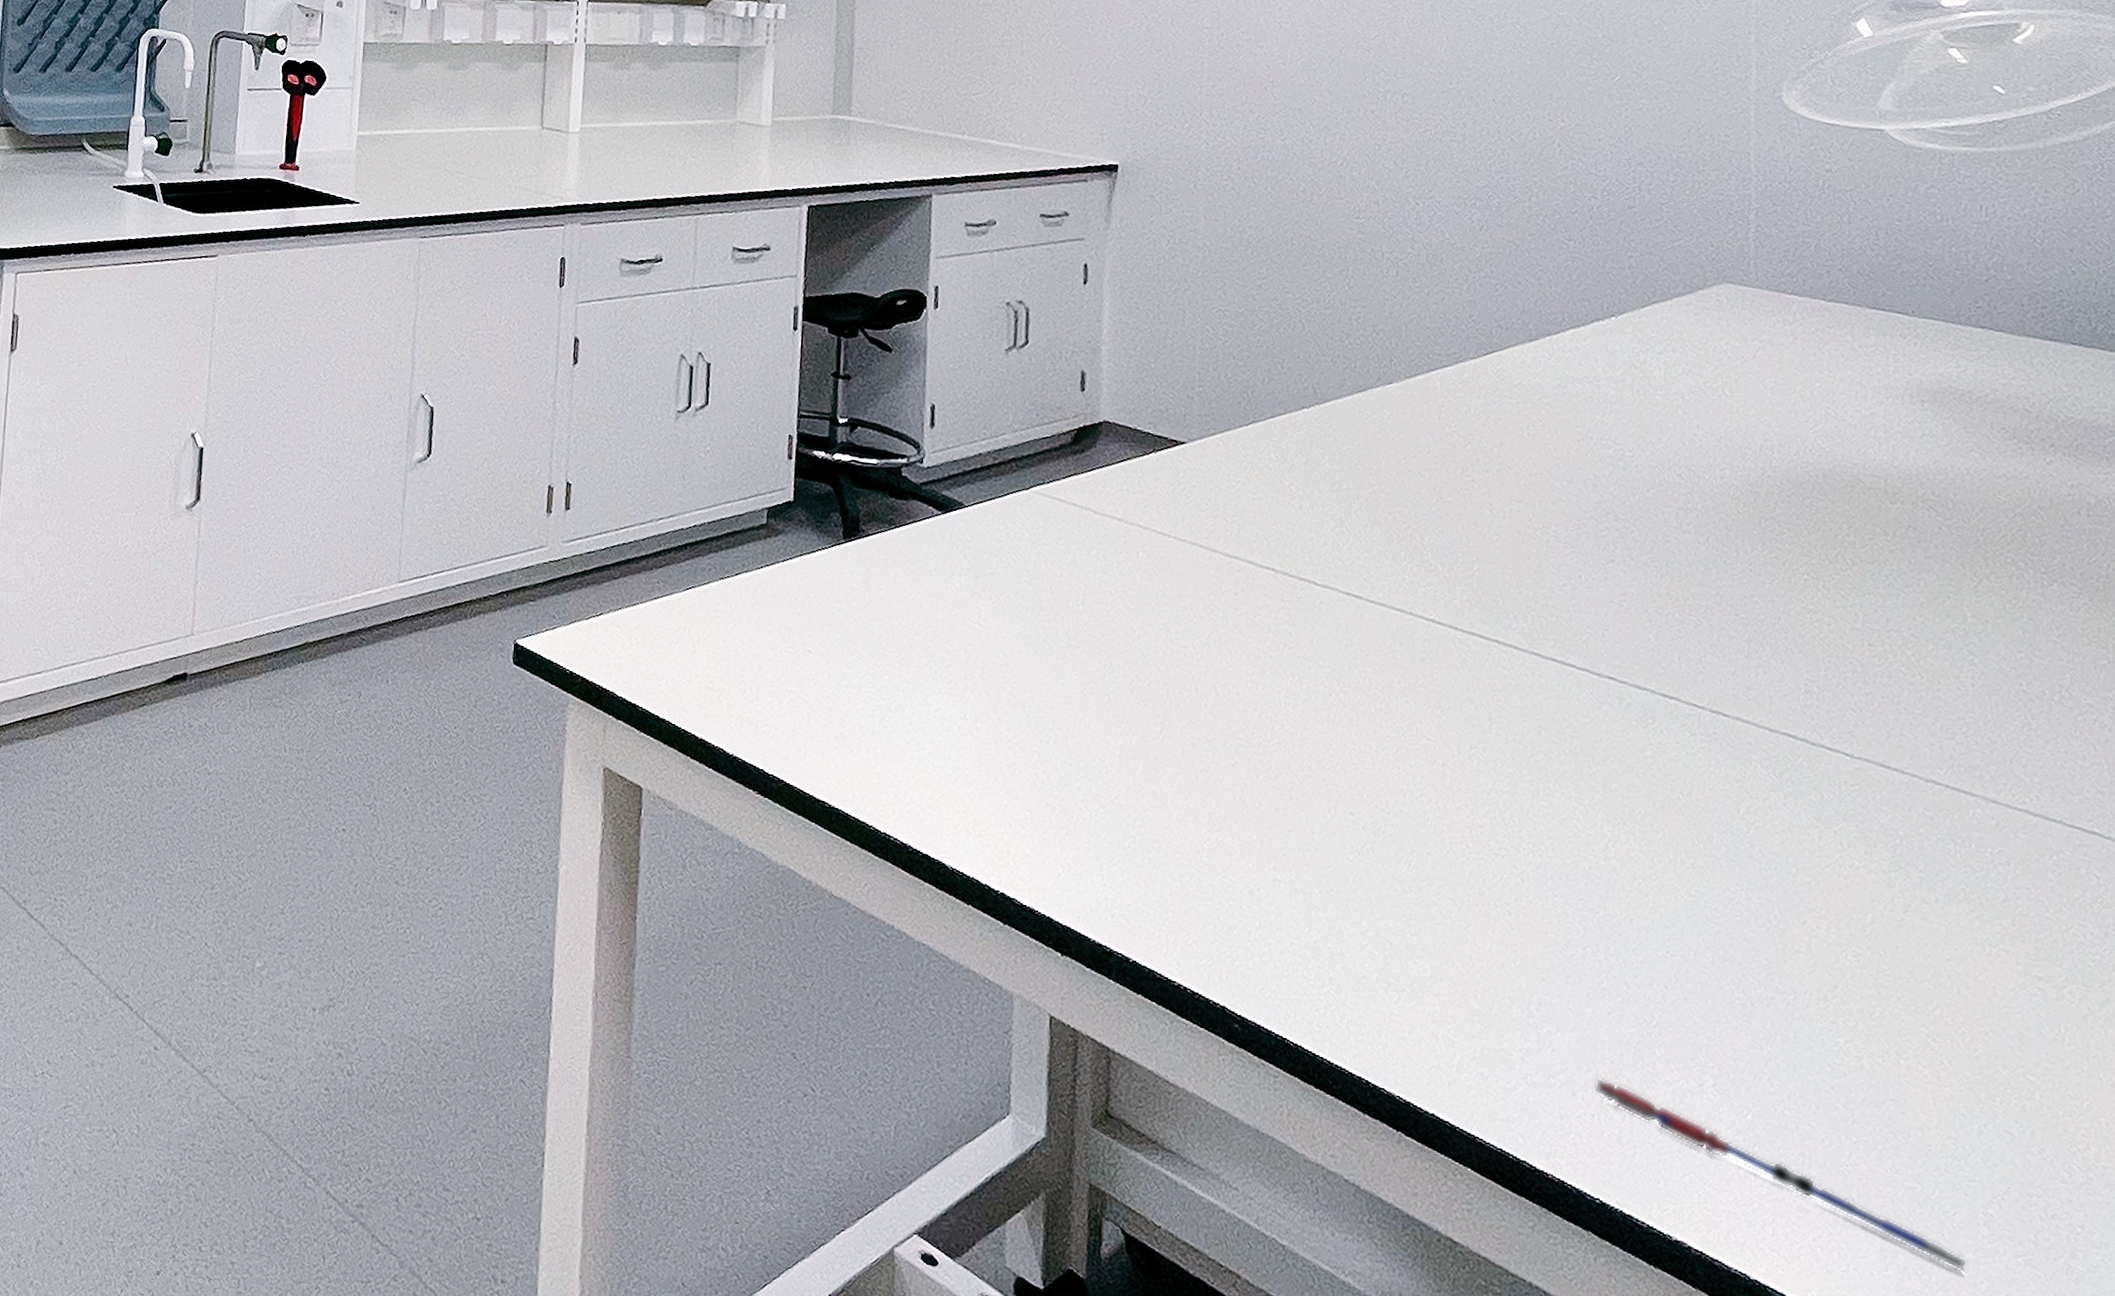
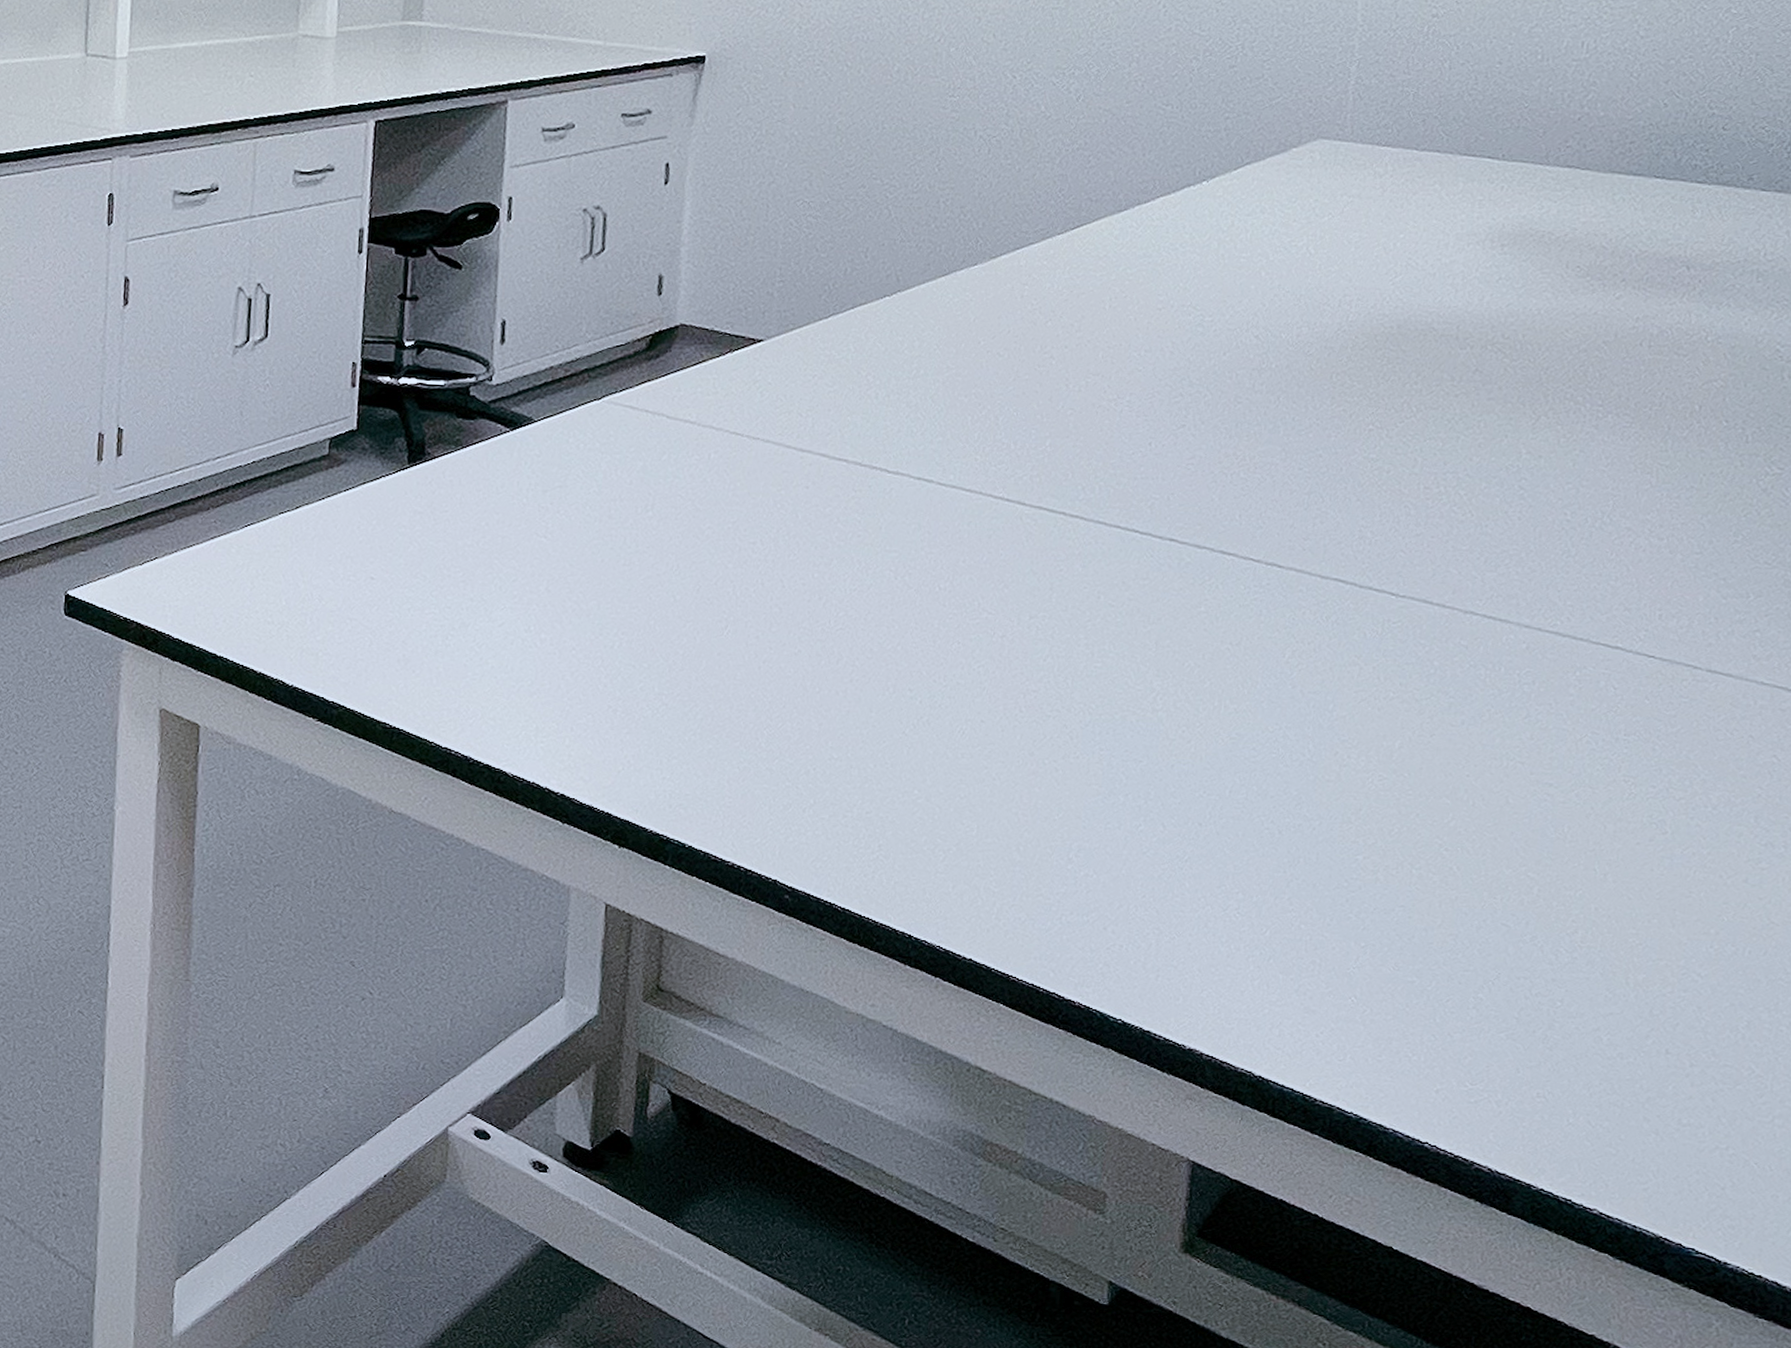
pen: present [1595,1079,1967,1273] -> none [1125,912,1454,1051]

